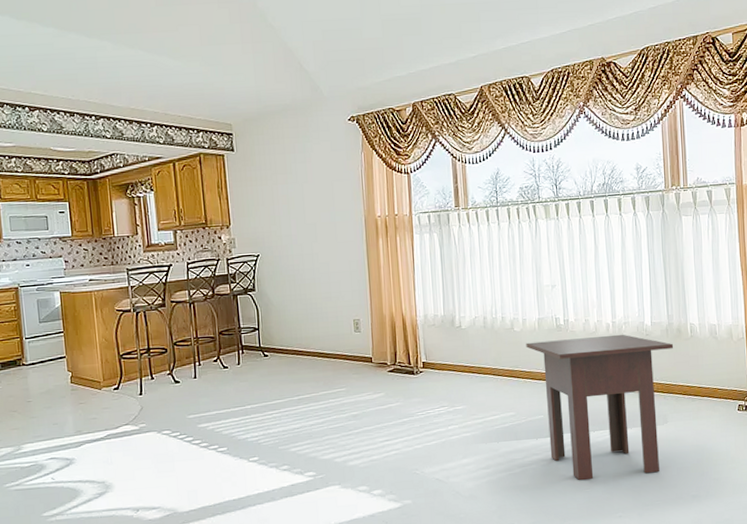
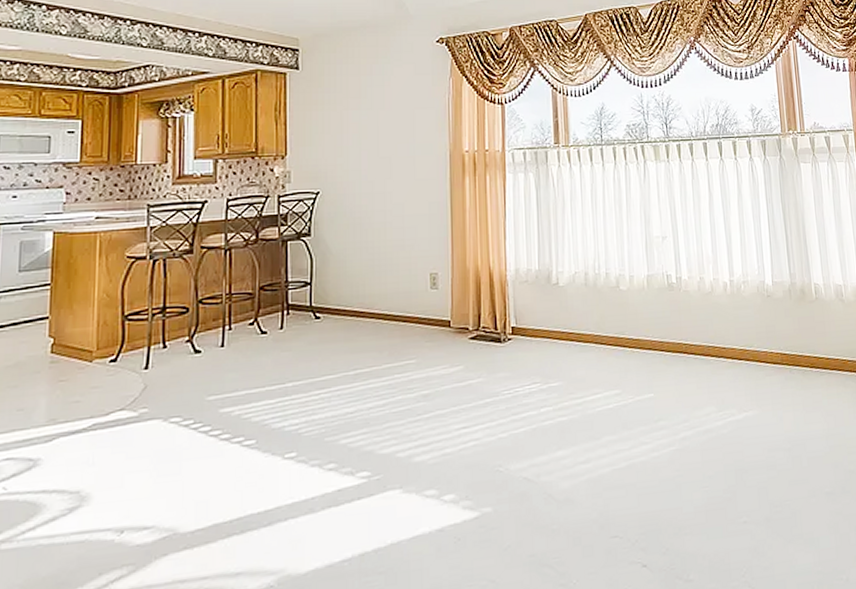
side table: present [526,334,674,480] -> none [633,295,798,476]

